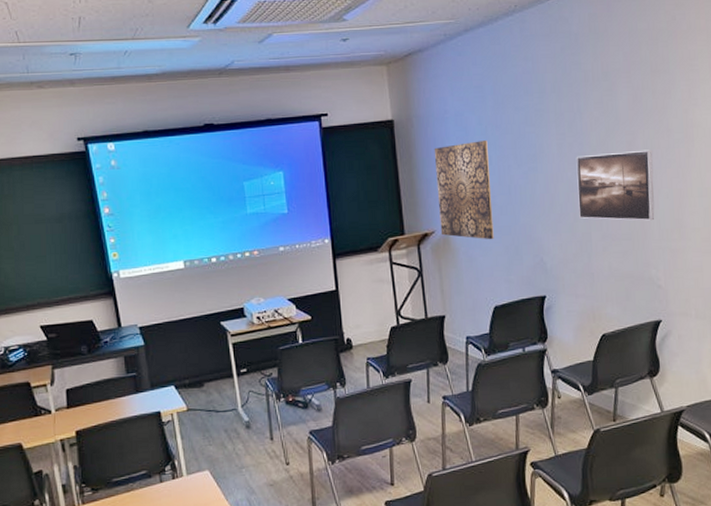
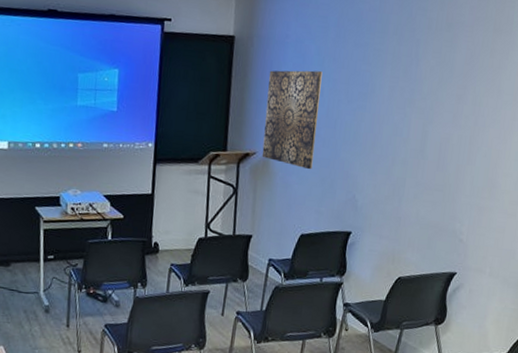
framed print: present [576,149,655,221] -> none [397,101,479,176]

